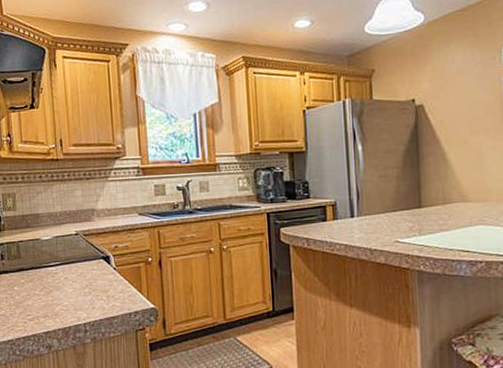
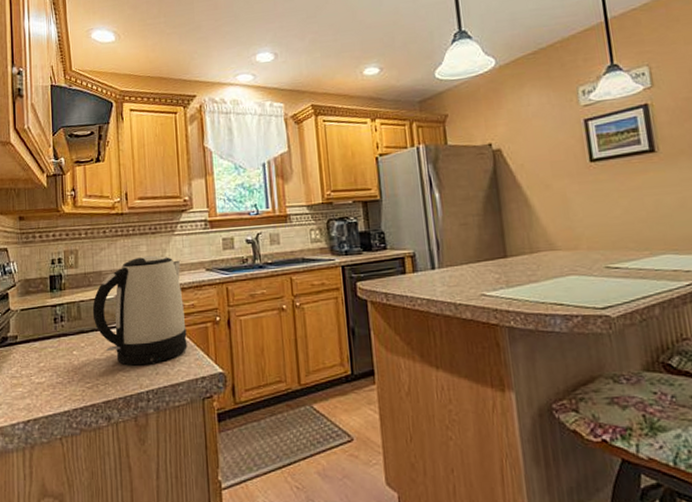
kettle: none [31,200,122,301] -> present [92,255,188,366]

